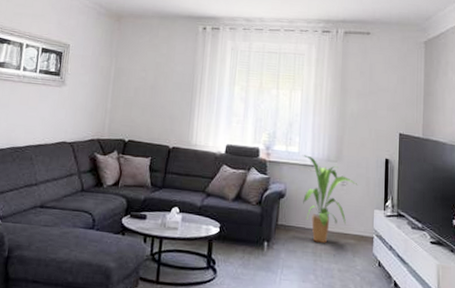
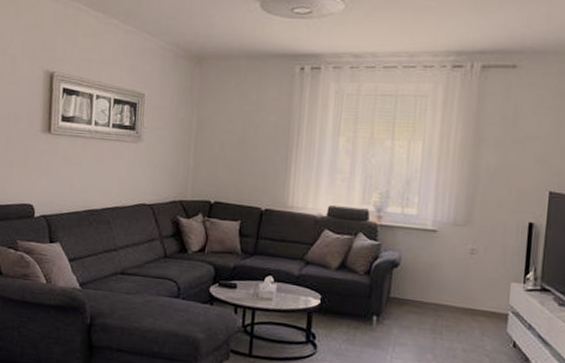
house plant: present [302,155,358,243] -> none [421,218,492,319]

